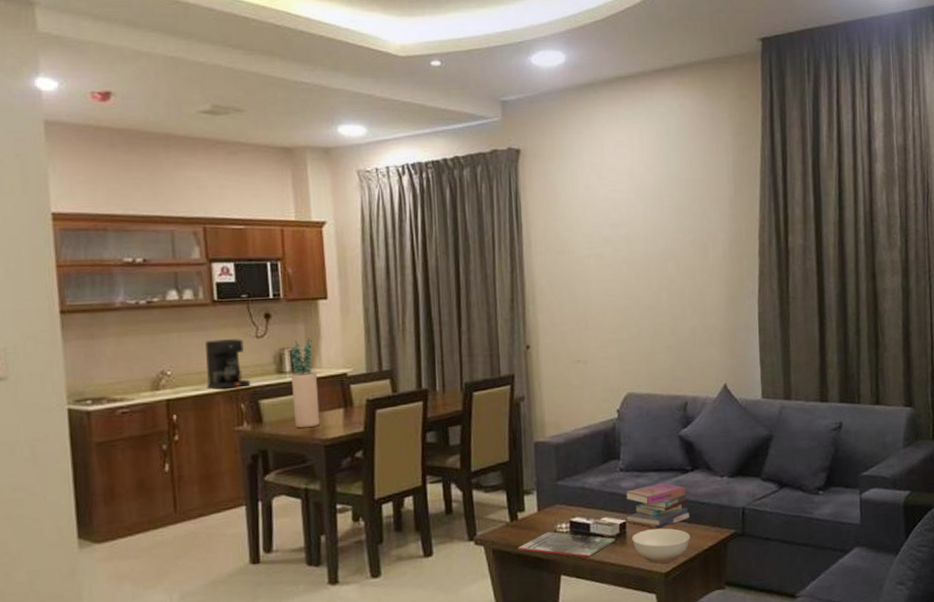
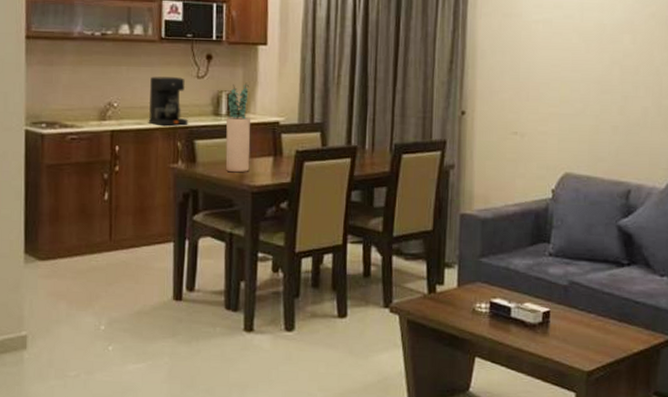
magazine: present [518,532,616,558] -> none [433,310,537,343]
books: present [626,482,690,529] -> none [552,273,622,323]
bowl: present [632,528,690,564] -> none [555,322,619,361]

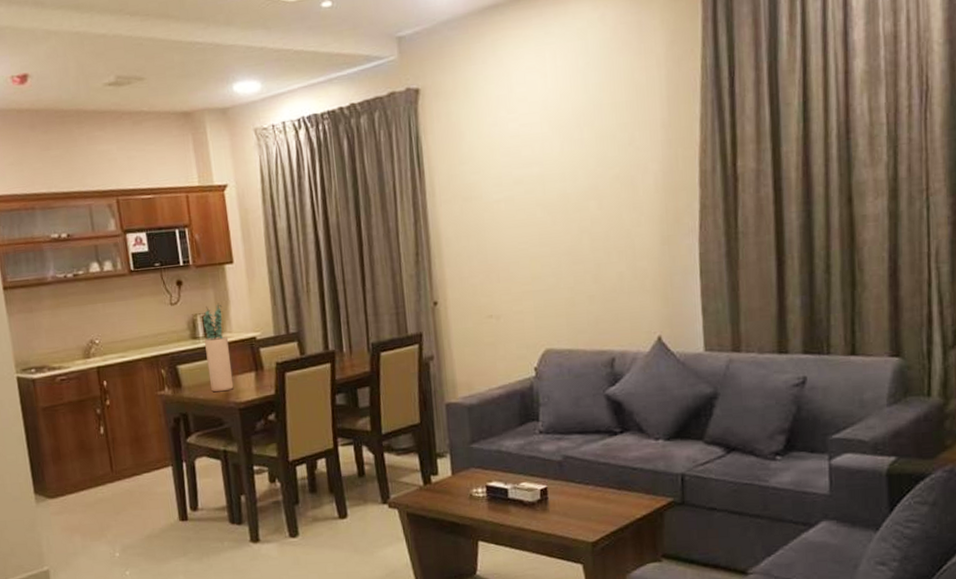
coffee maker: present [148,76,188,126] -> none [126,306,169,356]

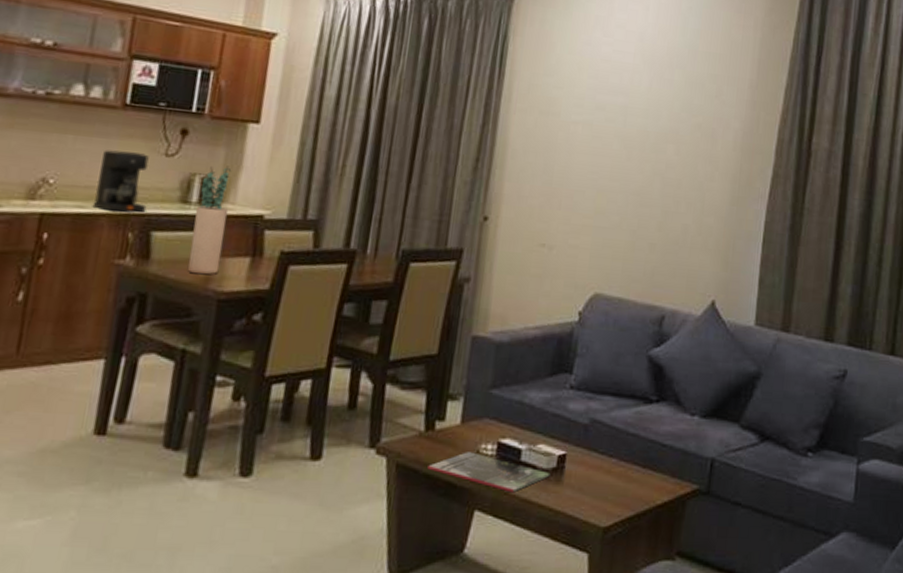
coffee maker: none [126,306,169,356] -> present [92,150,149,213]
magazine: none [432,496,537,524] -> present [427,452,550,493]

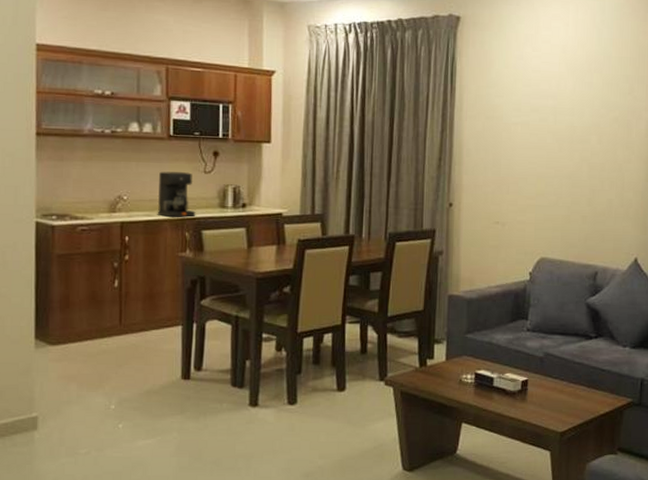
vase: present [187,165,231,275] -> none [231,177,256,261]
magazine: present [427,452,550,493] -> none [424,381,517,409]

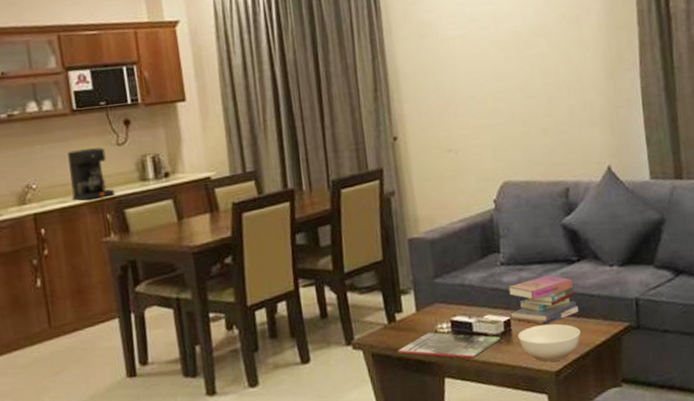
magazine: none [424,381,517,409] -> present [398,332,501,359]
books: none [530,346,590,390] -> present [508,275,579,325]
bowl: none [532,389,588,423] -> present [518,323,581,362]

